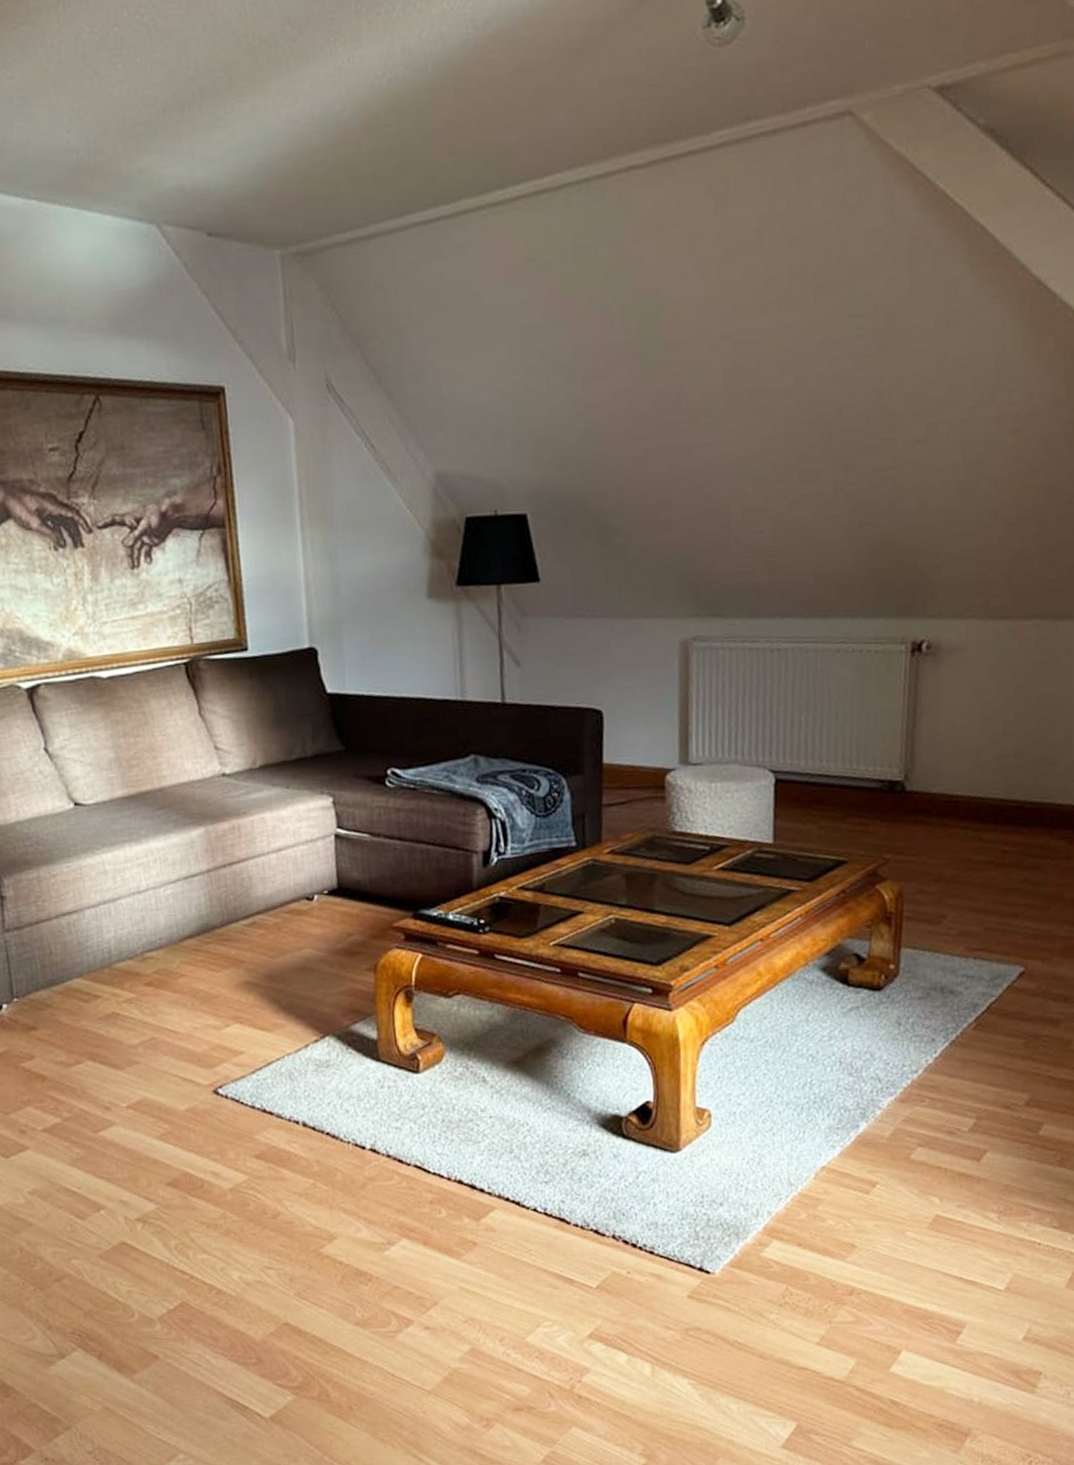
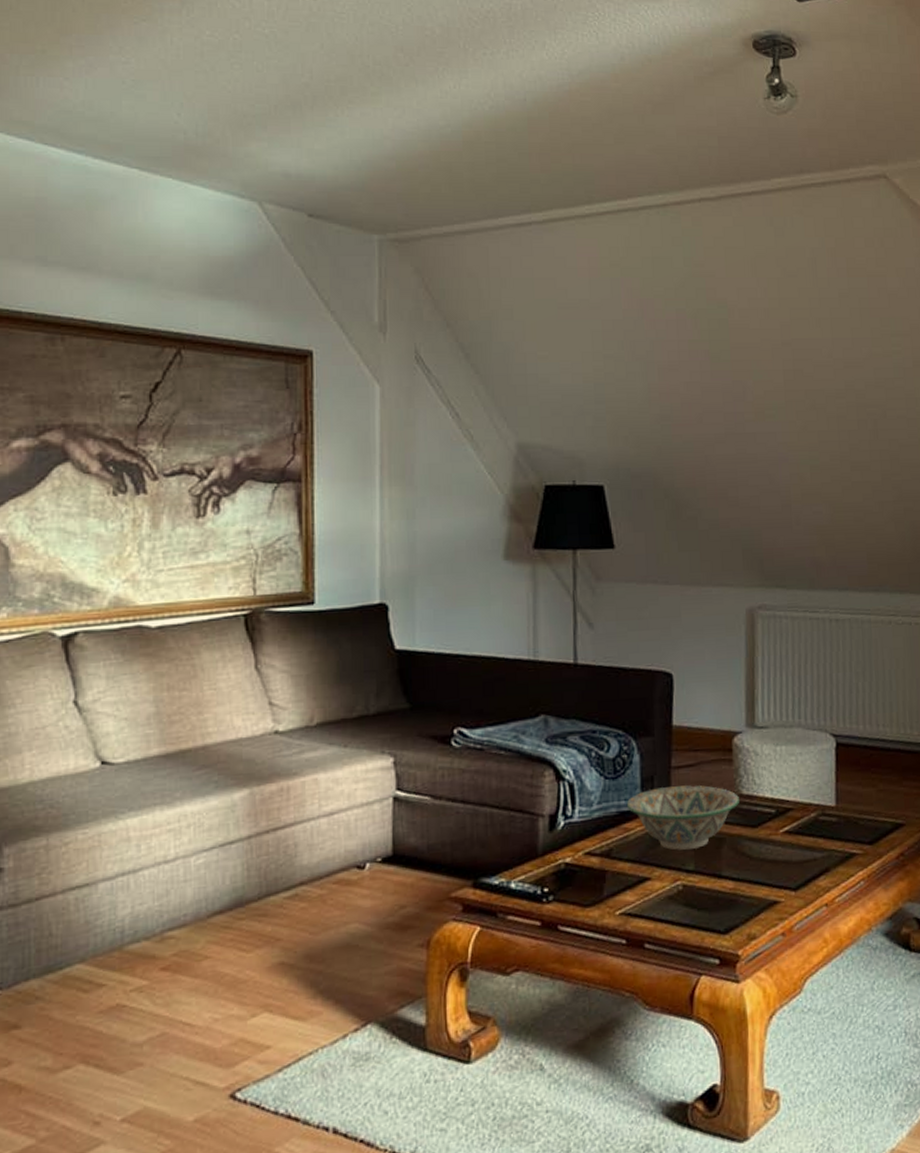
decorative bowl: none [558,822,672,886] -> present [626,785,739,851]

